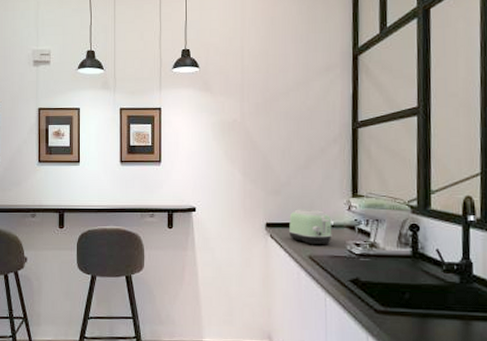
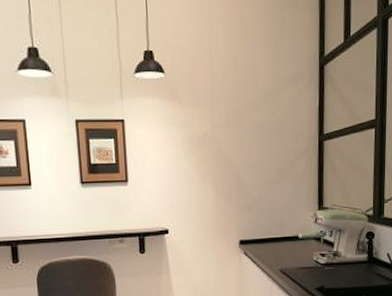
toaster: present [288,209,332,245] -> none [261,223,301,259]

